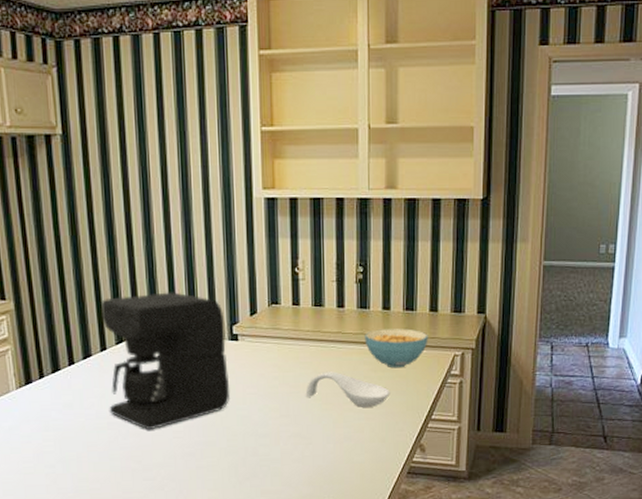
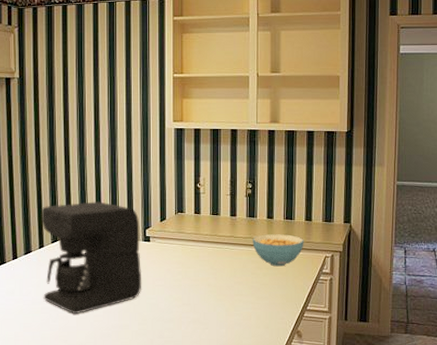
spoon rest: present [305,371,390,407] -> none [204,268,273,299]

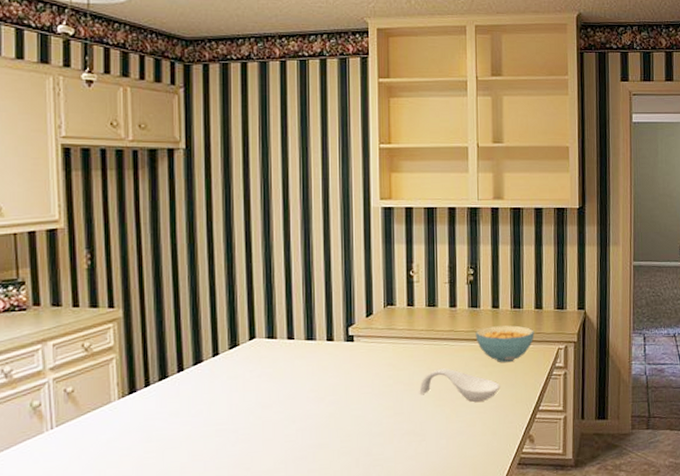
coffee maker: present [41,201,142,315] -> none [214,296,345,436]
spoon rest: none [204,268,273,299] -> present [419,368,500,402]

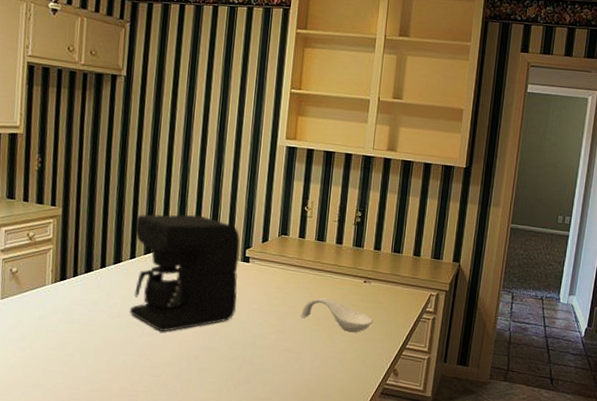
coffee maker: none [214,296,345,436] -> present [129,214,240,332]
cereal bowl: present [475,325,535,363] -> none [356,266,410,301]

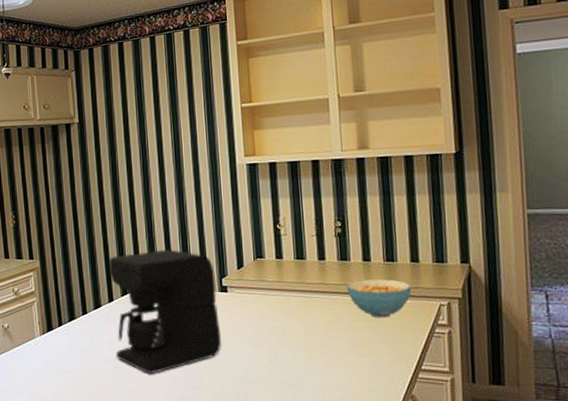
spoon rest: present [301,297,373,332] -> none [292,321,377,356]
cereal bowl: none [356,266,410,301] -> present [347,279,412,318]

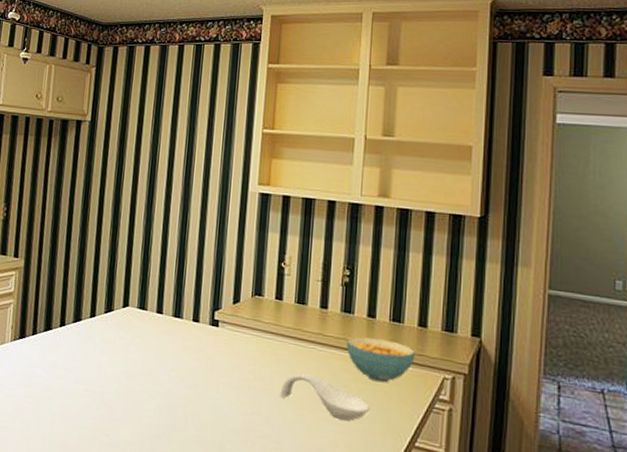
coffee maker: present [108,249,222,375] -> none [88,267,208,404]
spoon rest: none [292,321,377,356] -> present [280,373,370,421]

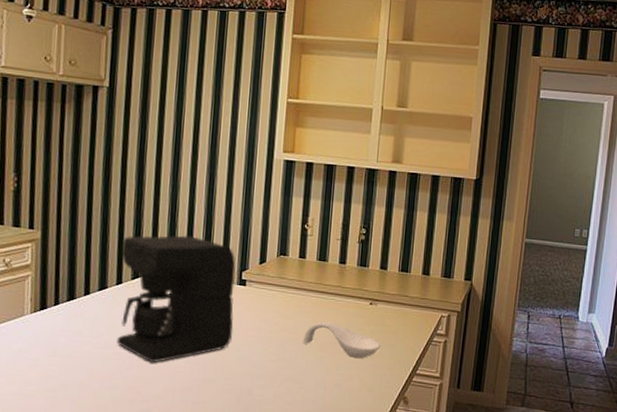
coffee maker: none [88,267,208,404] -> present [116,235,236,363]
cereal bowl: present [346,337,416,383] -> none [361,287,419,324]

